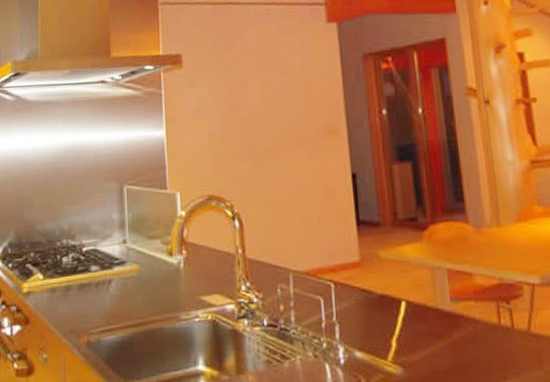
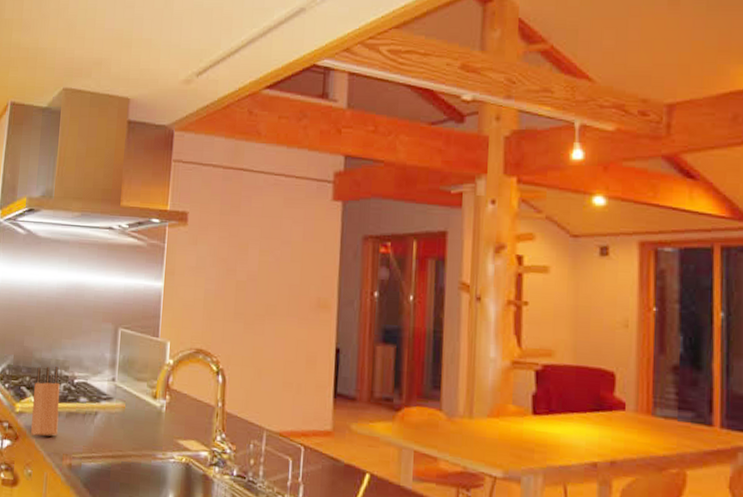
knife block: none [41,236,71,317] -> present [31,366,60,437]

